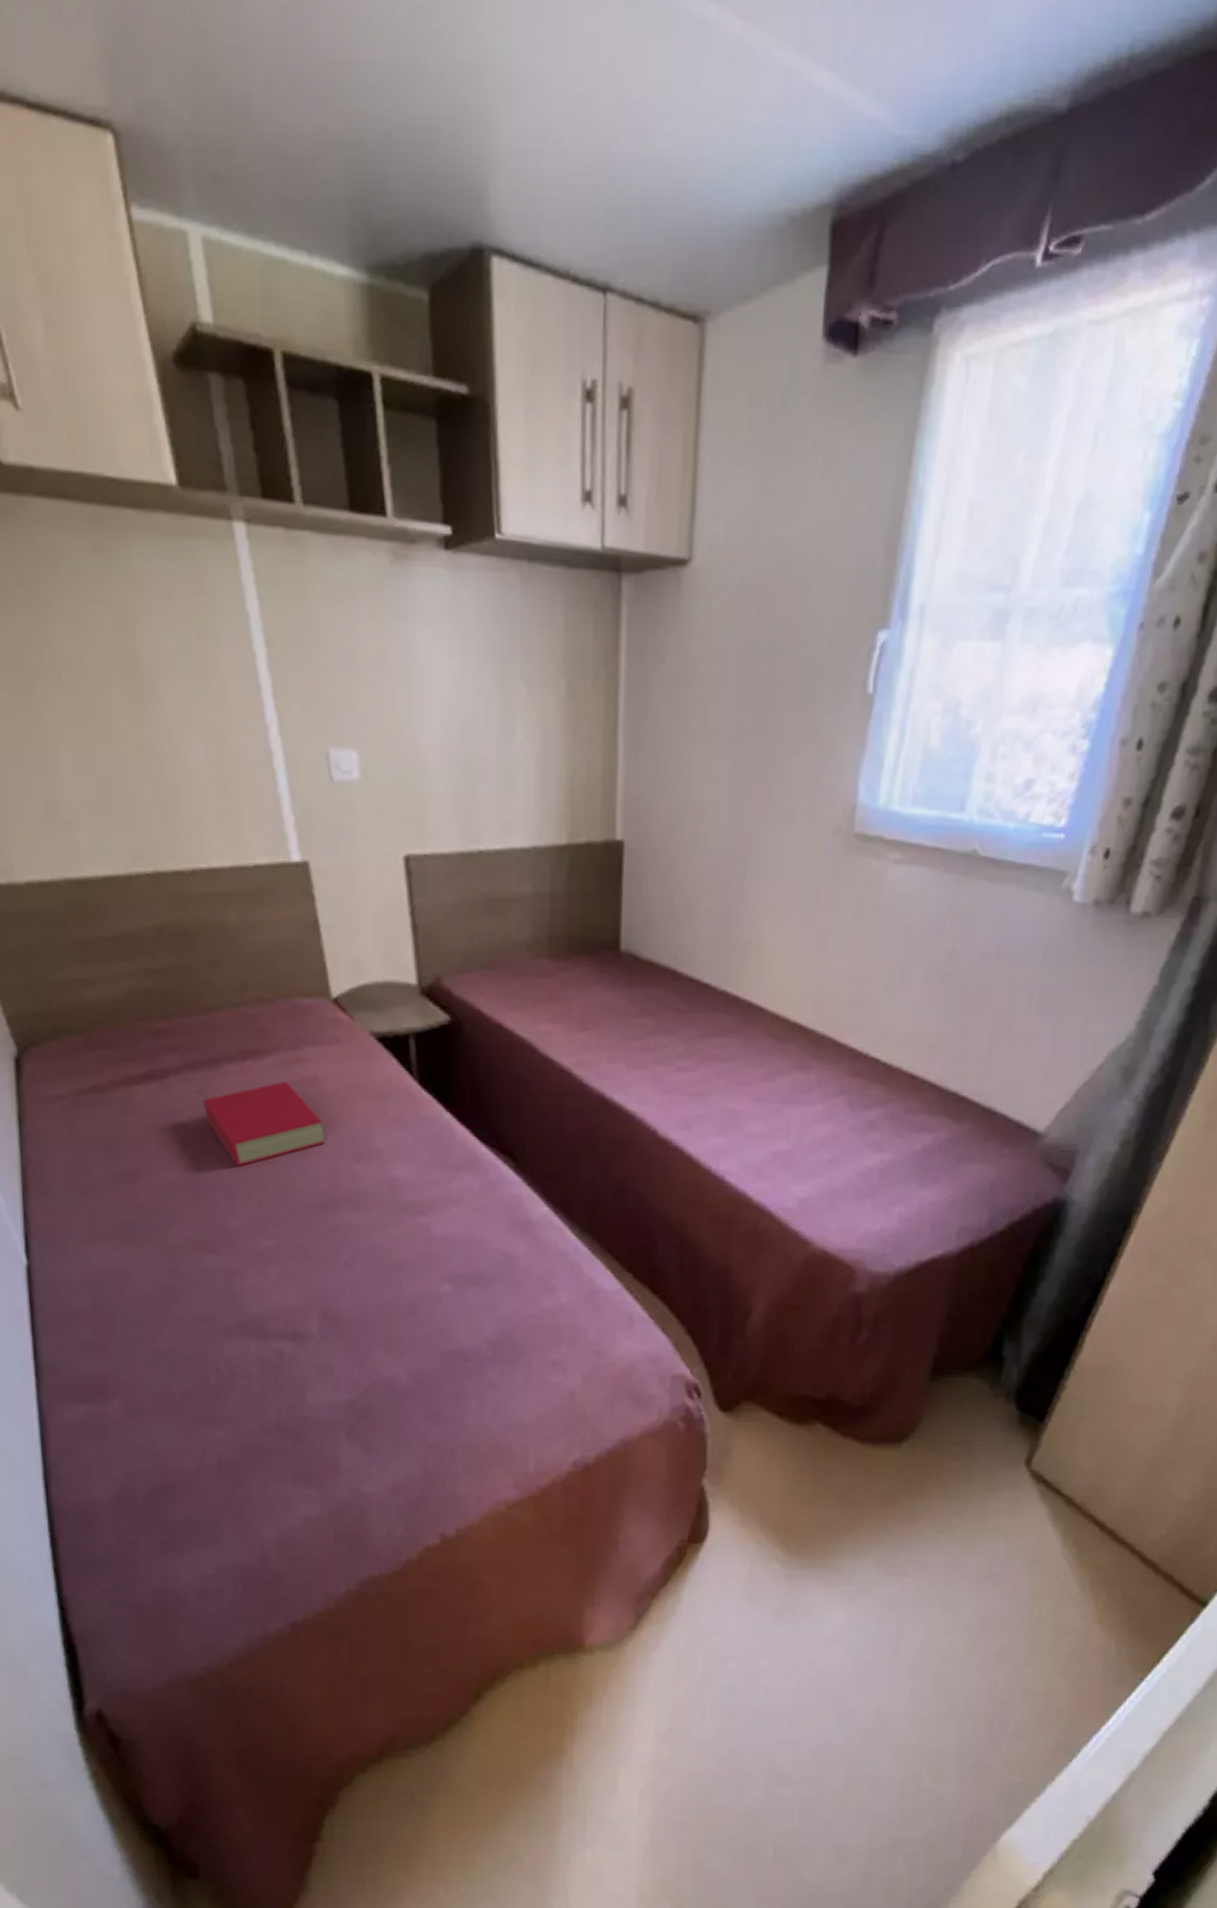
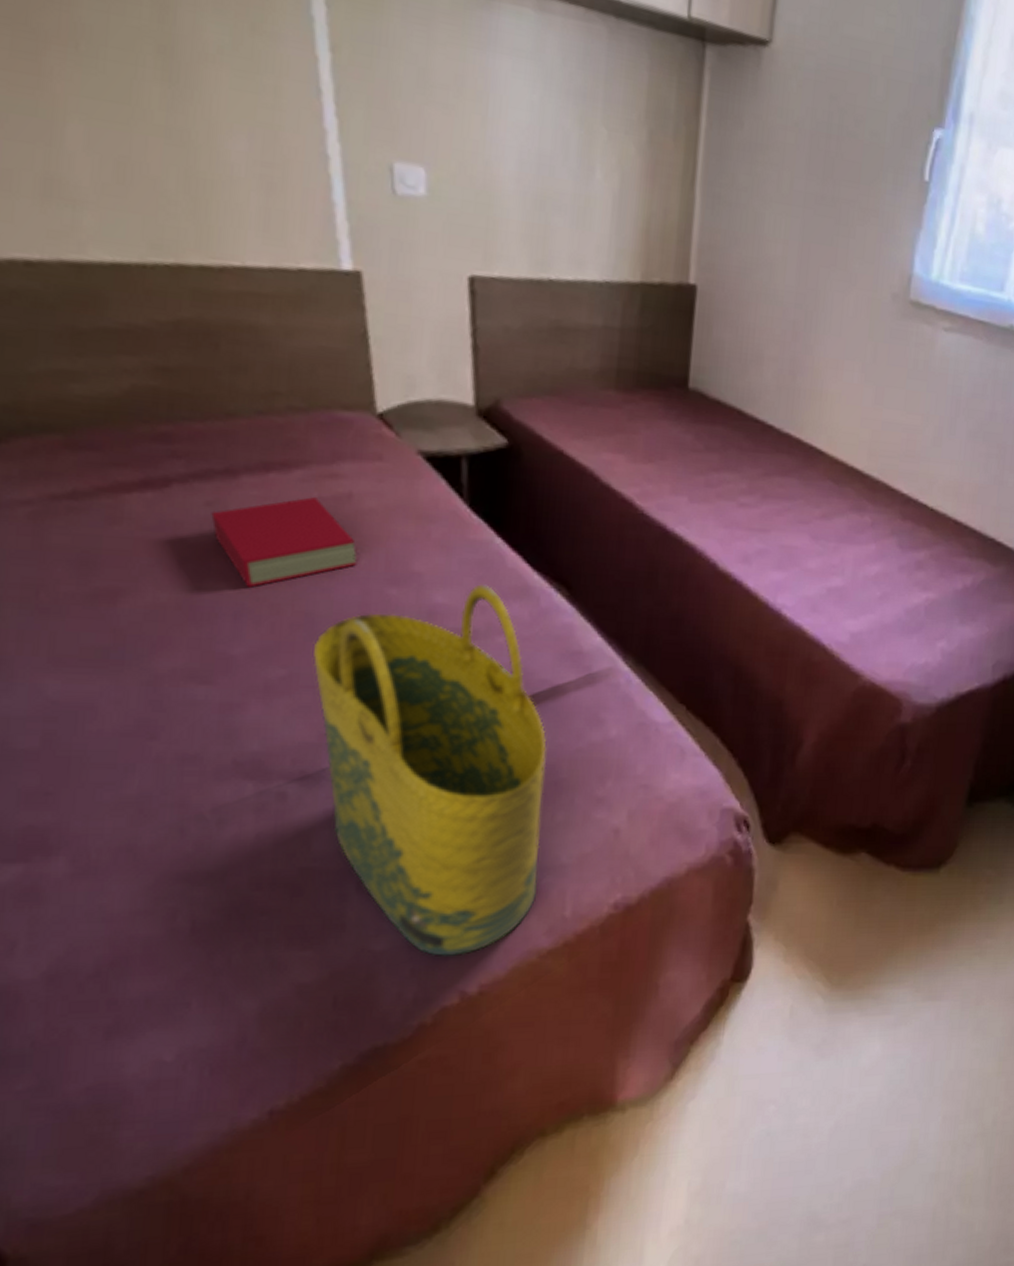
tote bag: none [296,1158,503,1502] -> present [313,584,547,956]

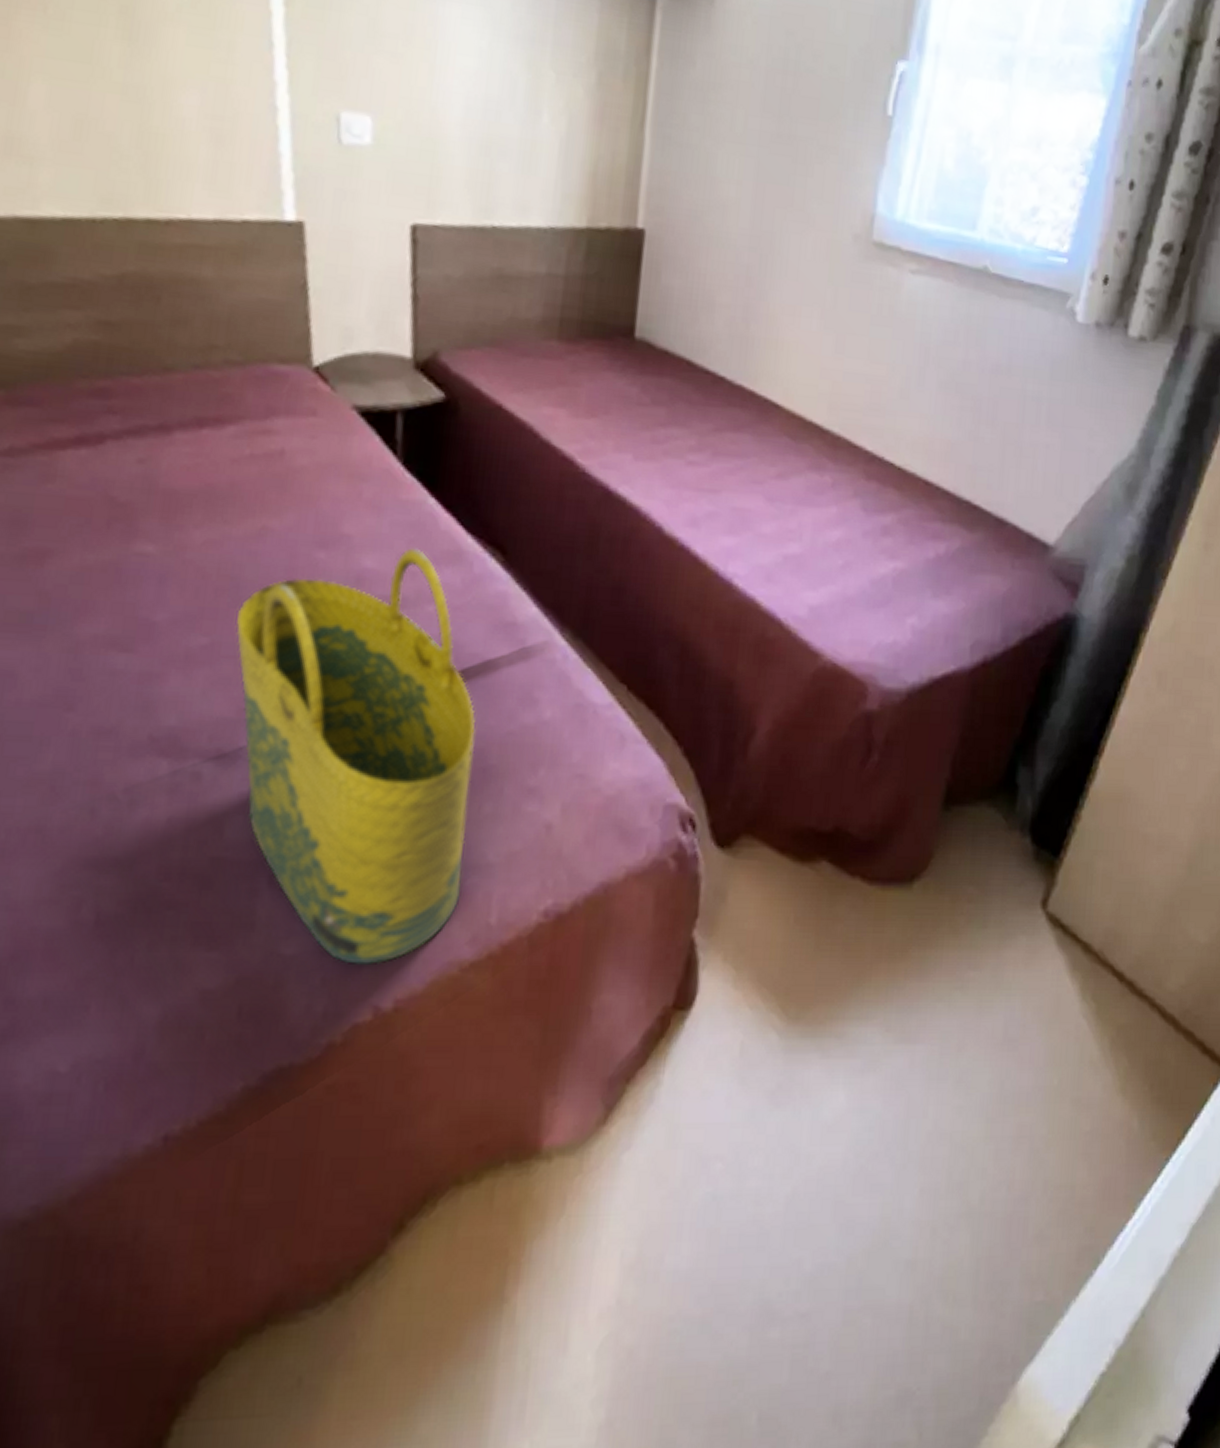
book: present [211,497,358,588] -> none [142,454,286,550]

